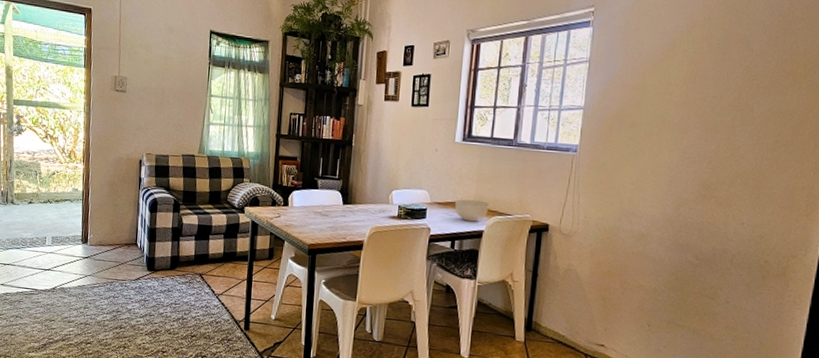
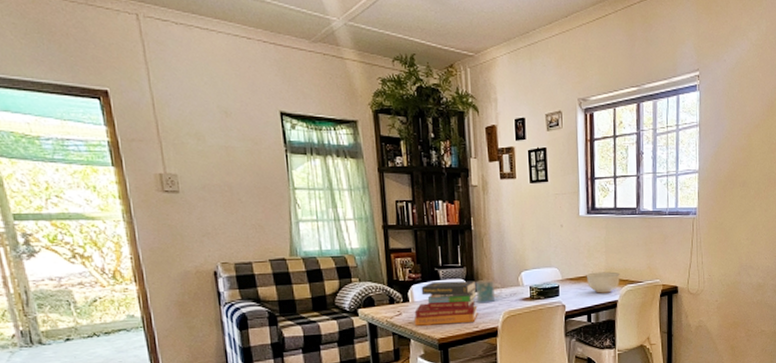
books: none [291,190,349,233] -> present [414,280,478,326]
mug: none [347,193,373,217] -> present [475,279,502,304]

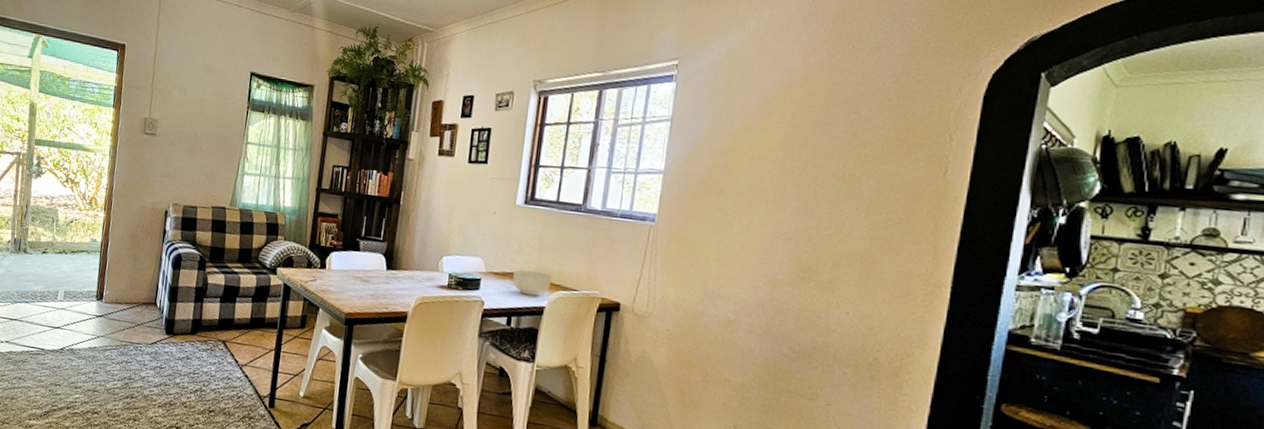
books: present [414,280,478,326] -> none [327,252,394,302]
mug: present [475,279,502,304] -> none [391,257,420,285]

